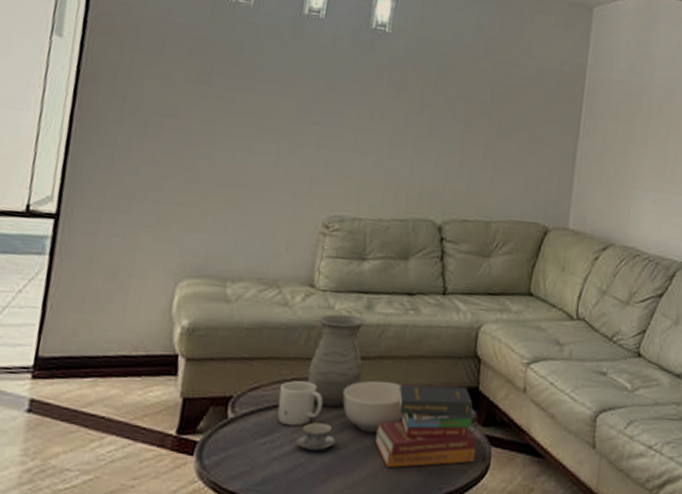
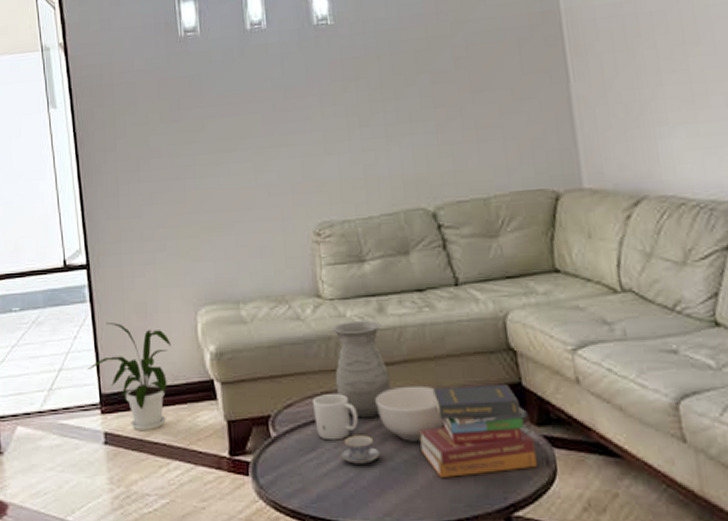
house plant: none [26,279,139,402] -> present [87,322,171,432]

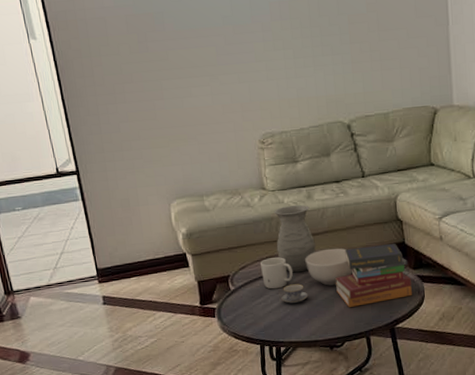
house plant: present [87,322,171,432] -> none [84,215,151,294]

